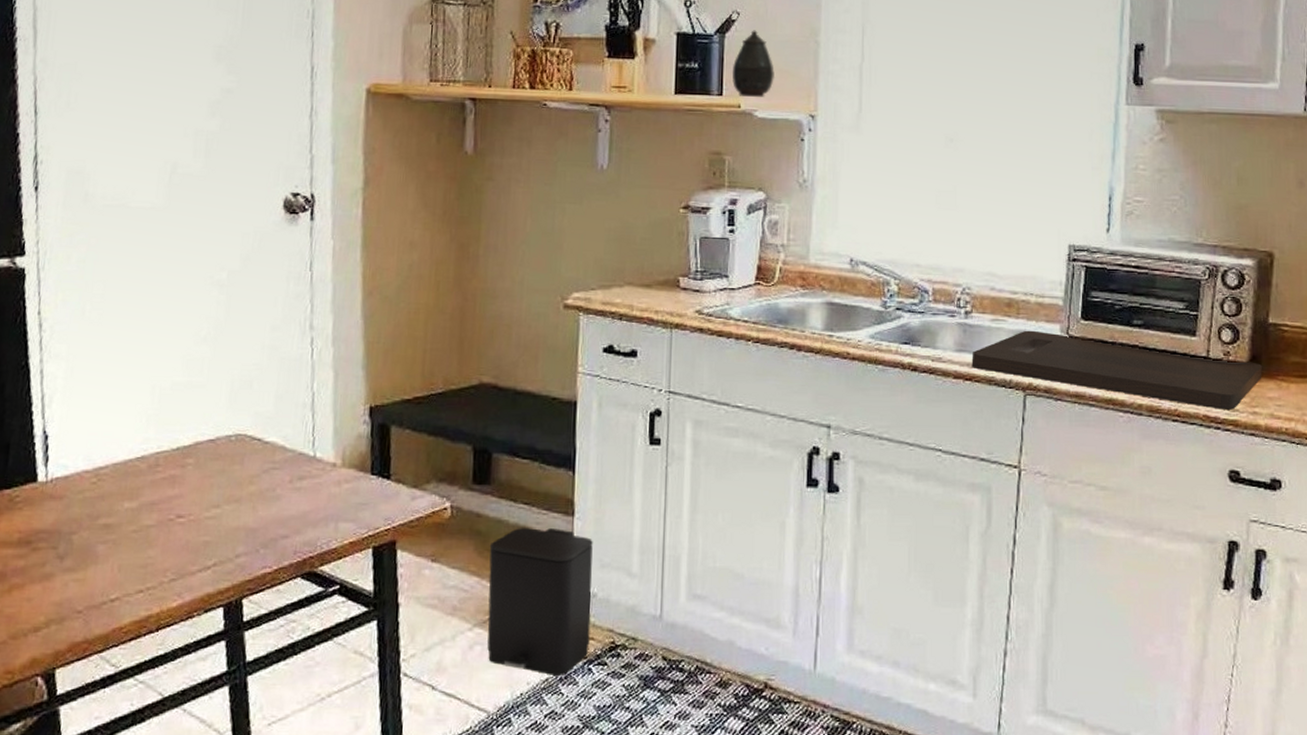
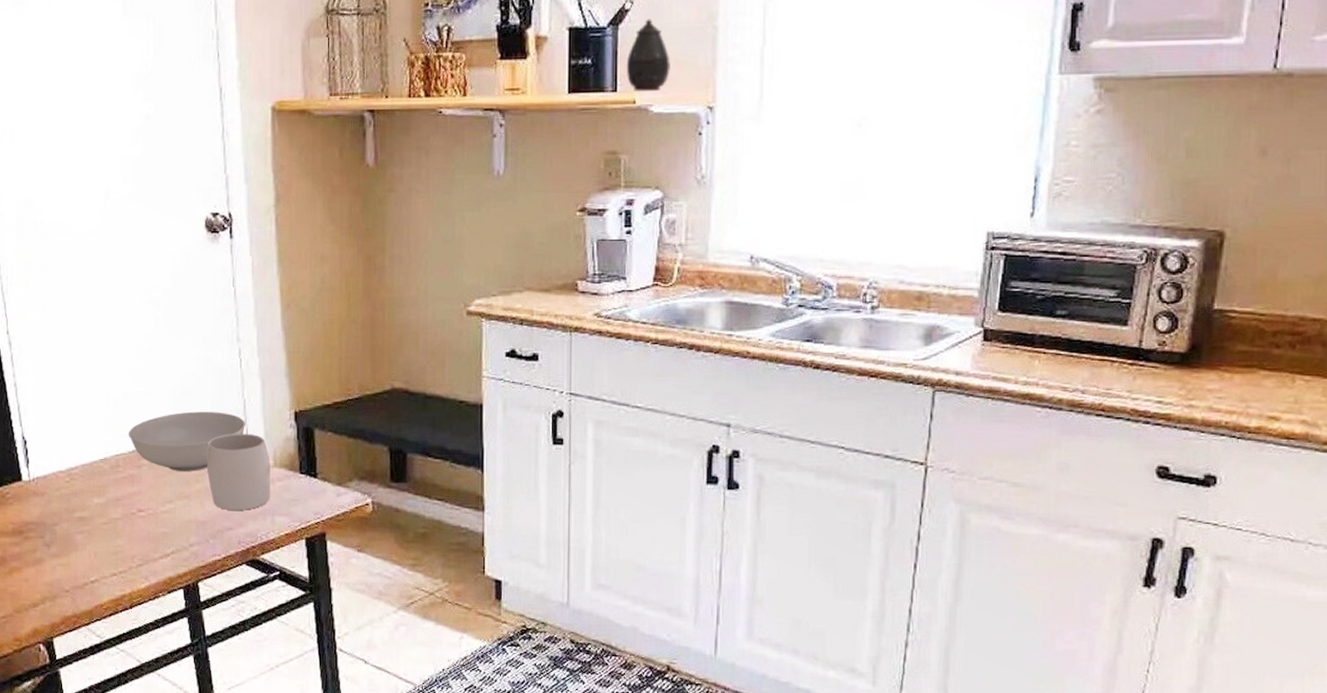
bowl: none [173,405,313,472] -> present [128,411,245,471]
mug: none [263,429,338,516] -> present [206,433,270,510]
pedal bin: present [487,528,593,675] -> none [408,522,503,654]
cutting board: present [971,330,1263,410] -> none [877,324,1204,403]

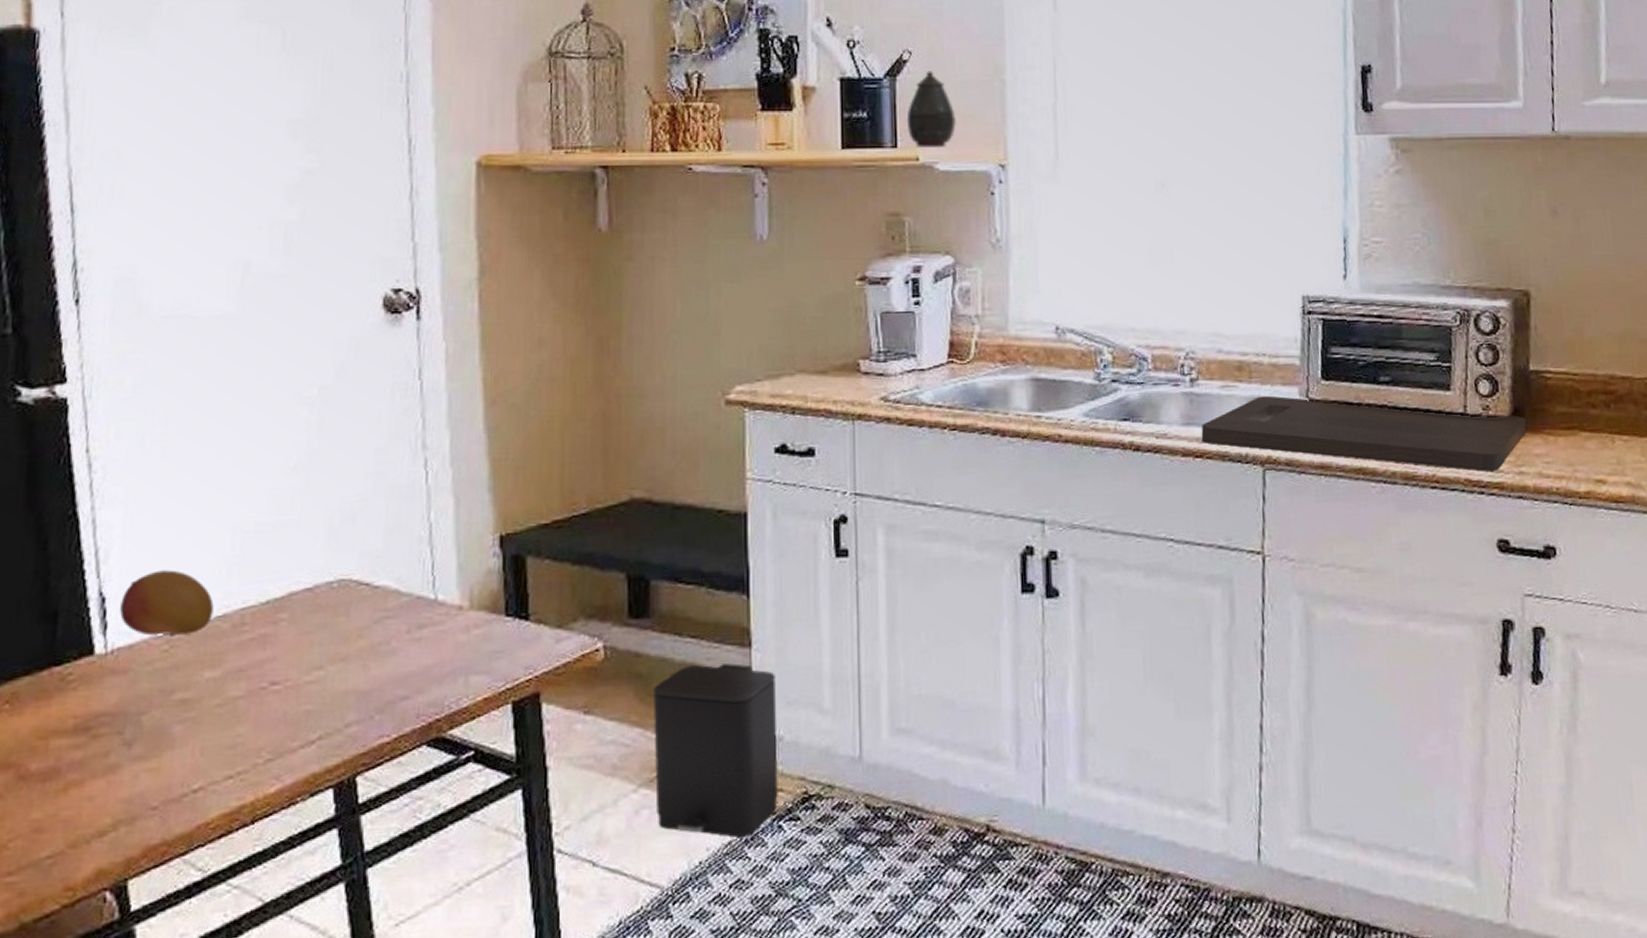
fruit: none [37,423,97,471] -> present [120,570,214,636]
bowl: present [128,411,245,471] -> none [260,541,431,625]
mug: present [206,433,270,510] -> none [373,567,465,673]
pedal bin: none [408,522,503,654] -> present [652,663,778,837]
cutting board: none [877,324,1204,403] -> present [1201,395,1527,472]

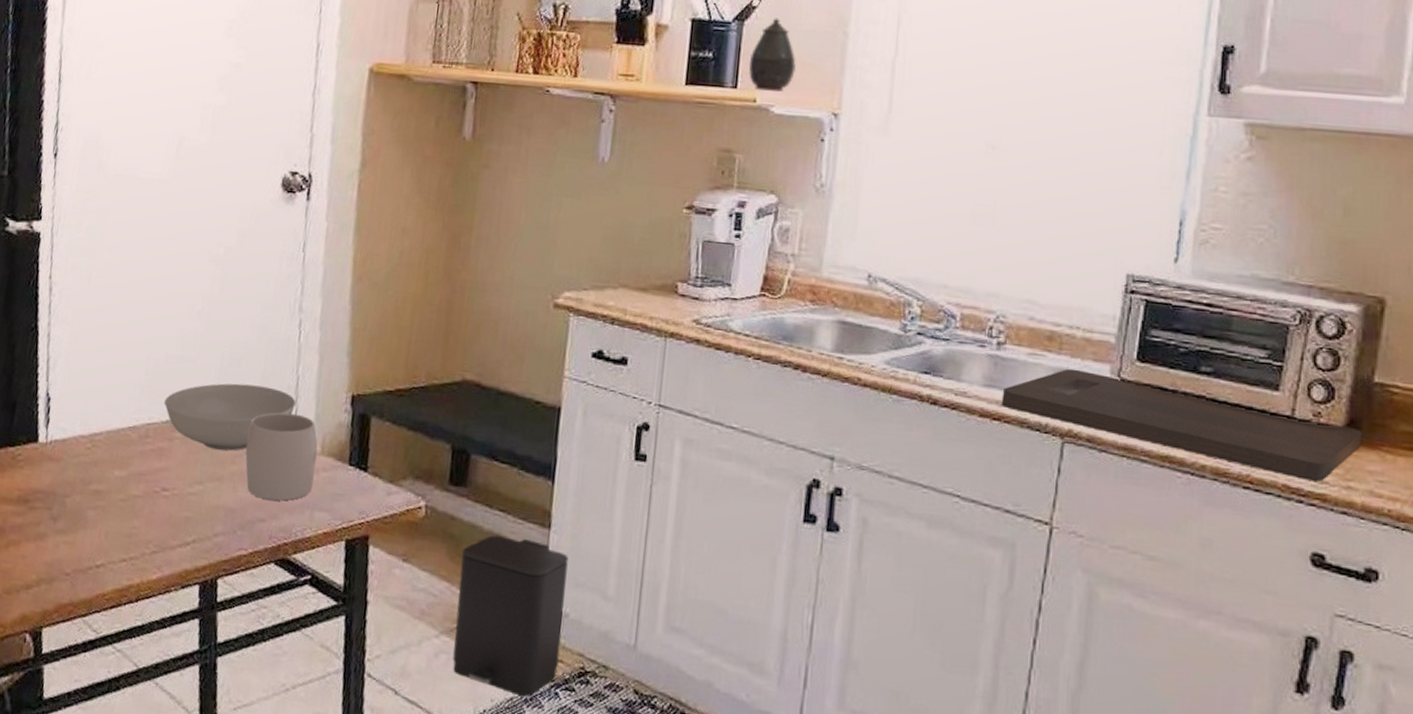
fruit: present [120,570,214,636] -> none [59,382,128,438]
bowl: none [260,541,431,625] -> present [163,383,296,451]
mug: none [373,567,465,673] -> present [245,412,318,501]

